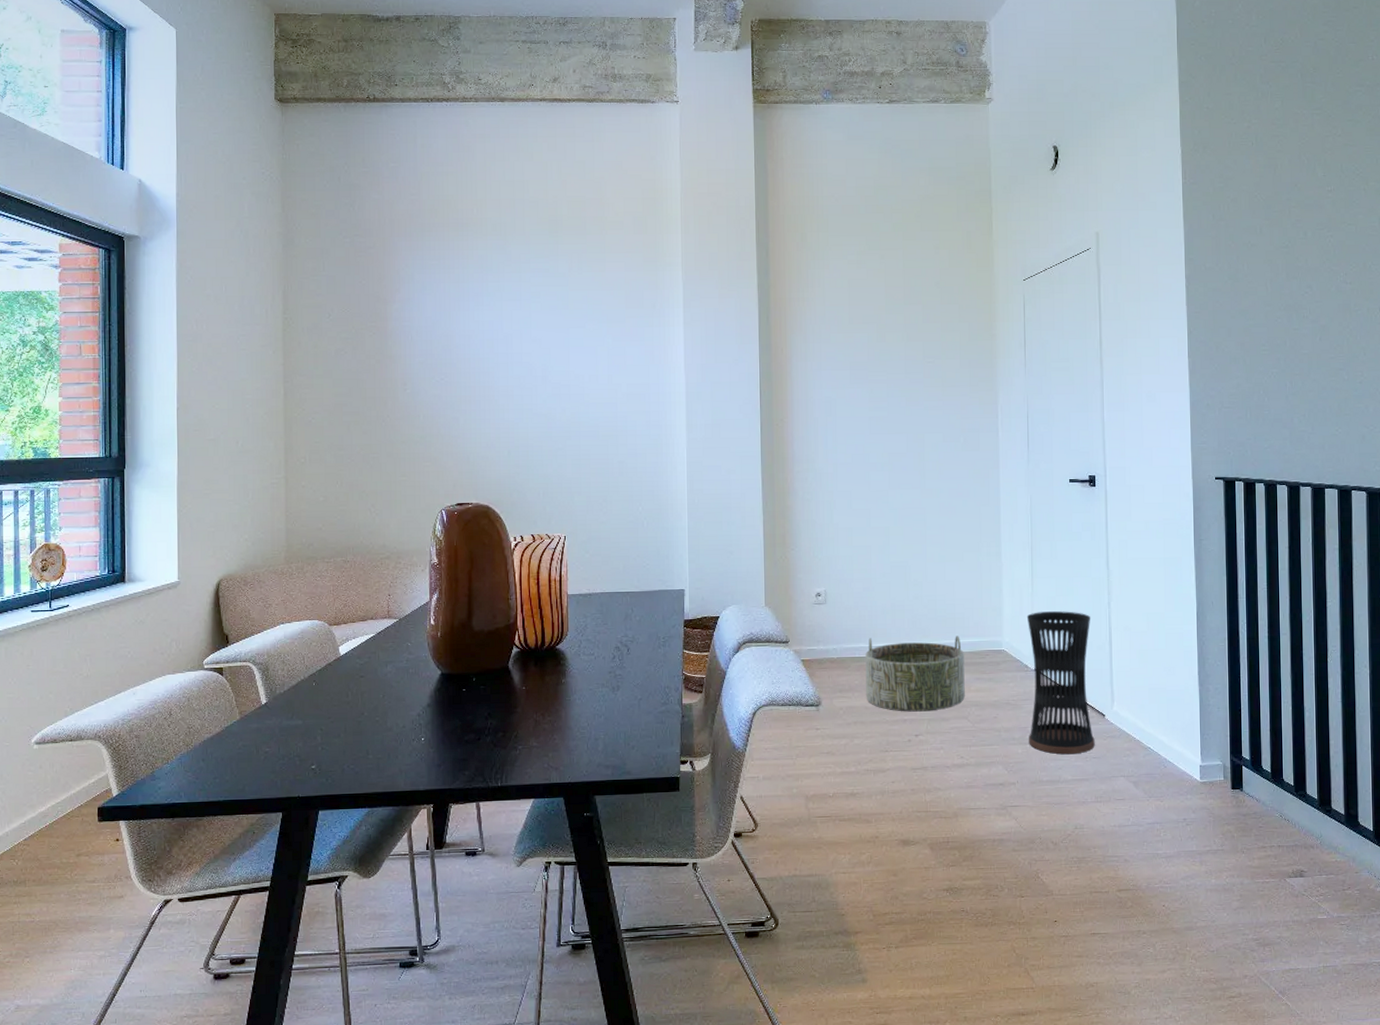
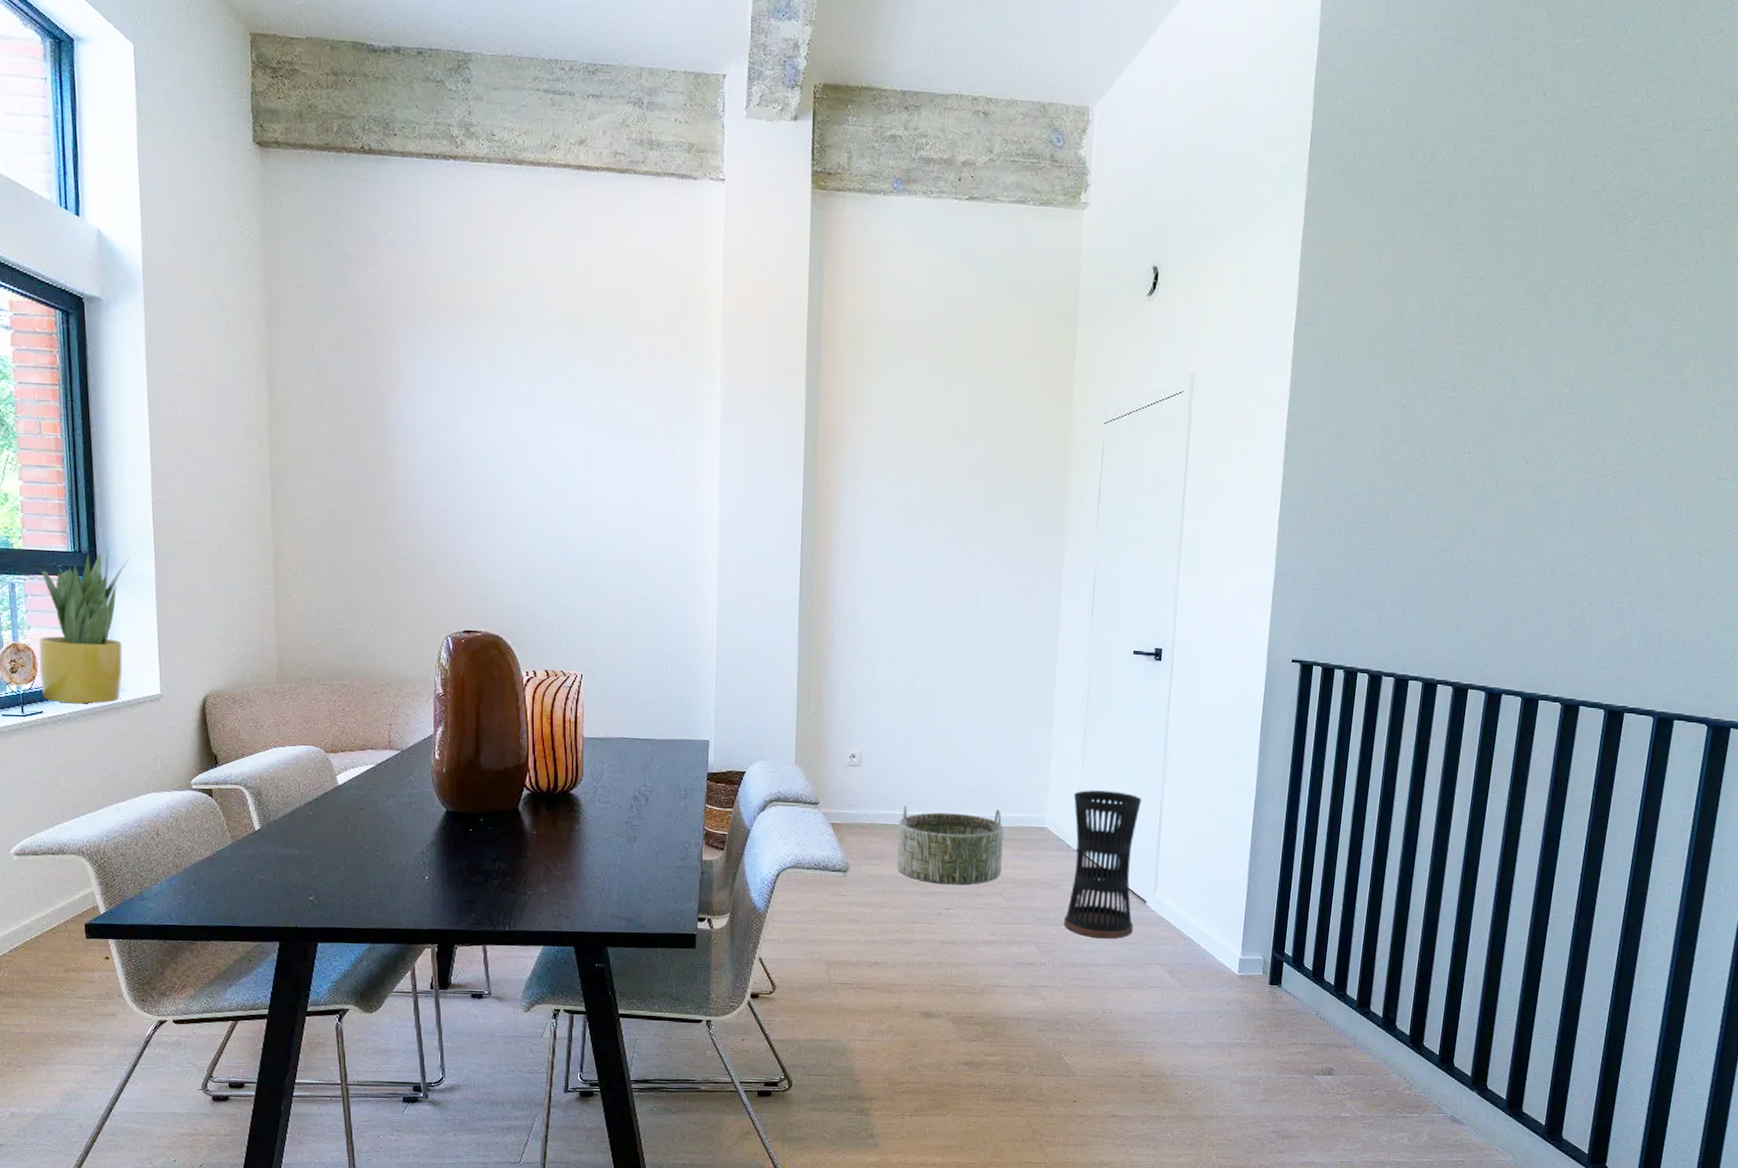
planter: none [68,453,154,596] -> present [39,549,129,704]

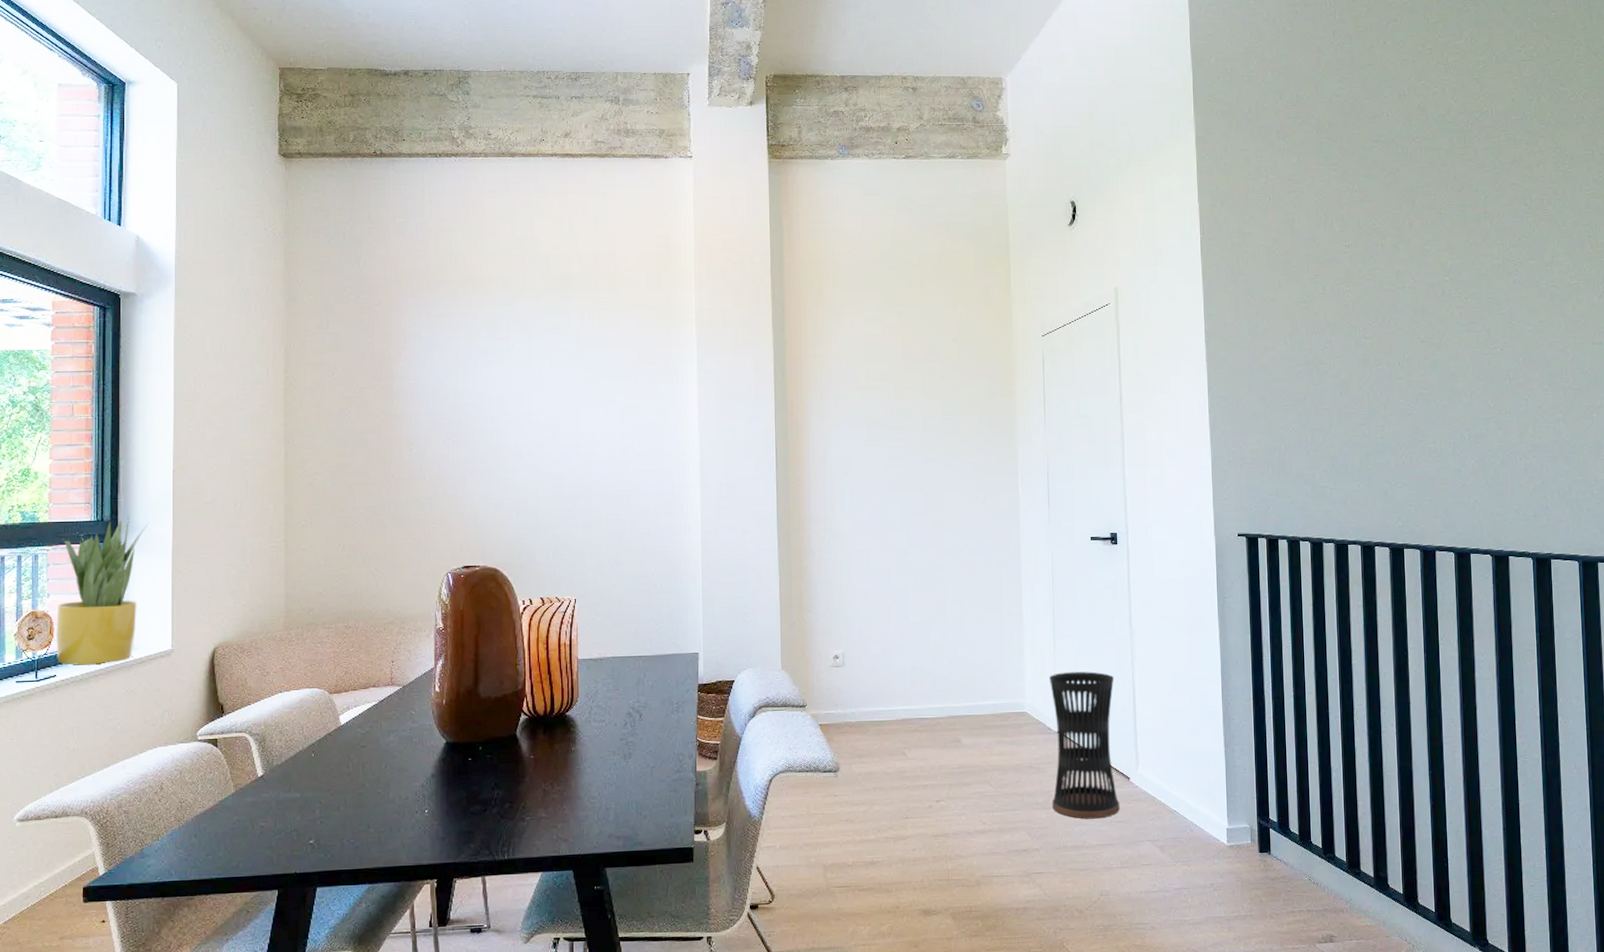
basket: present [897,805,1004,885] -> none [884,698,987,777]

